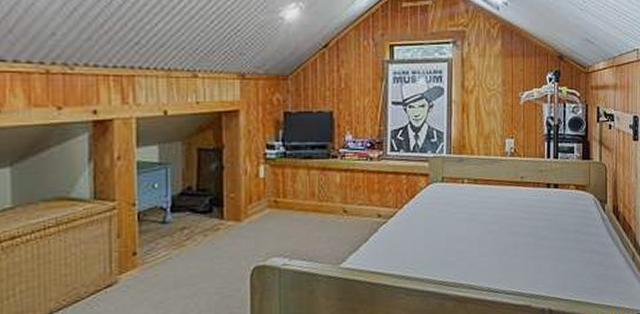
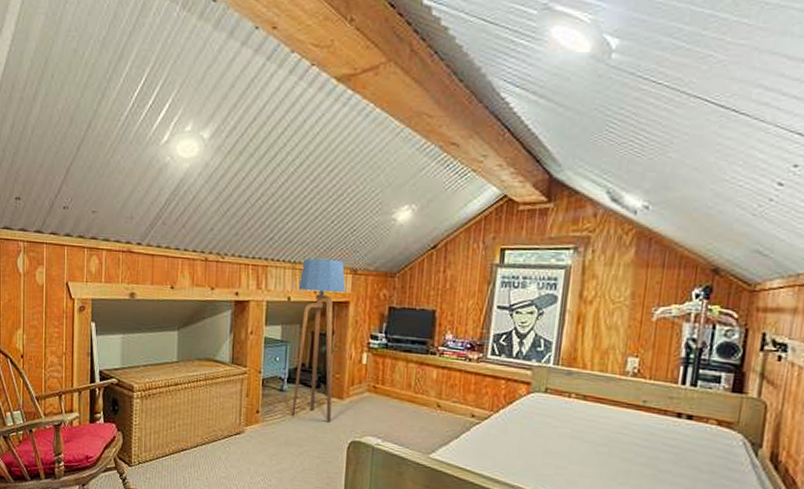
floor lamp: none [176,63,233,252] -> present [292,258,346,422]

